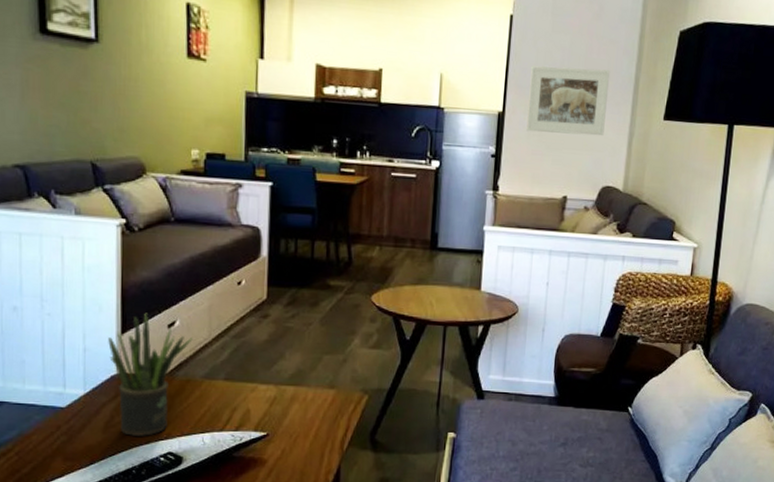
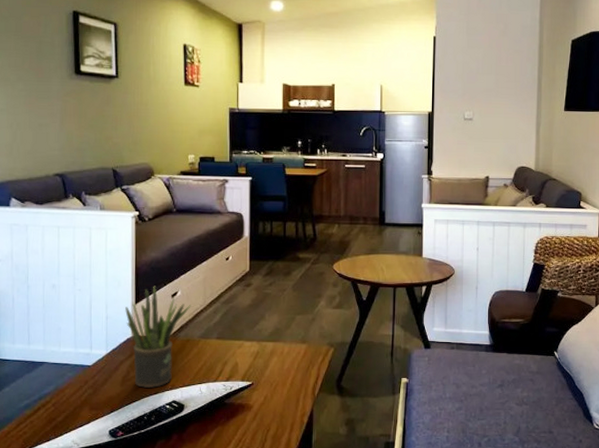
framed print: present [526,66,611,136] -> none [452,74,518,127]

